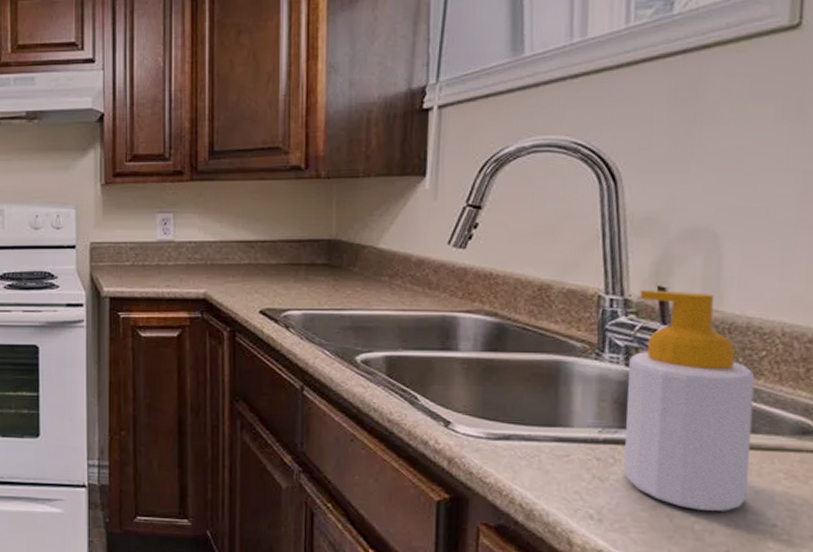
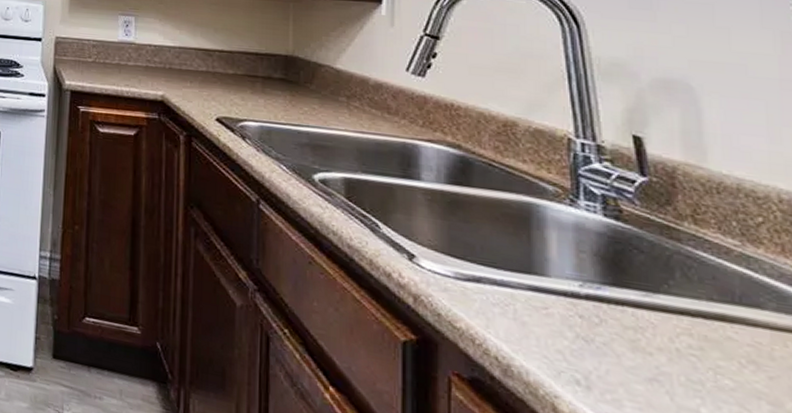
soap bottle: present [624,290,755,511] -> none [608,137,761,396]

